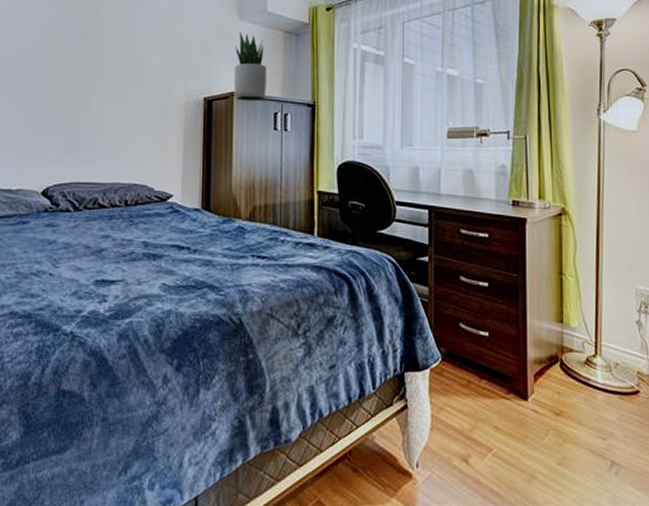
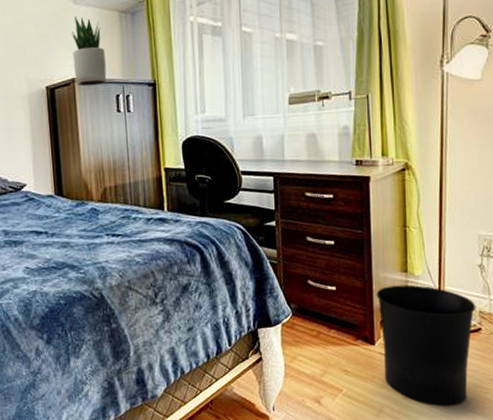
waste bin: none [530,336,634,476] -> present [376,284,476,406]

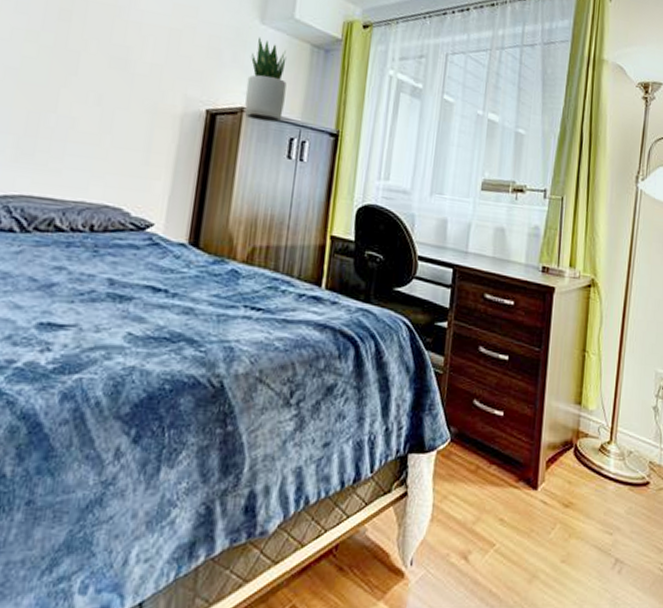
waste bin: present [376,284,476,406] -> none [544,418,647,574]

